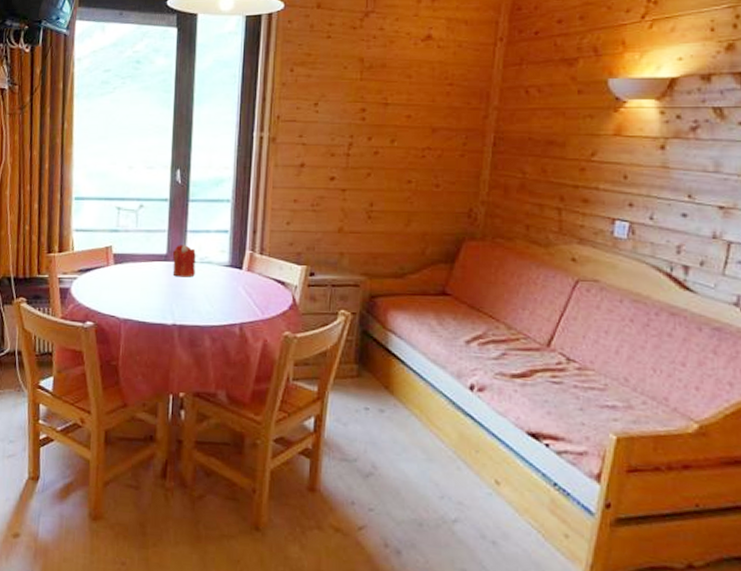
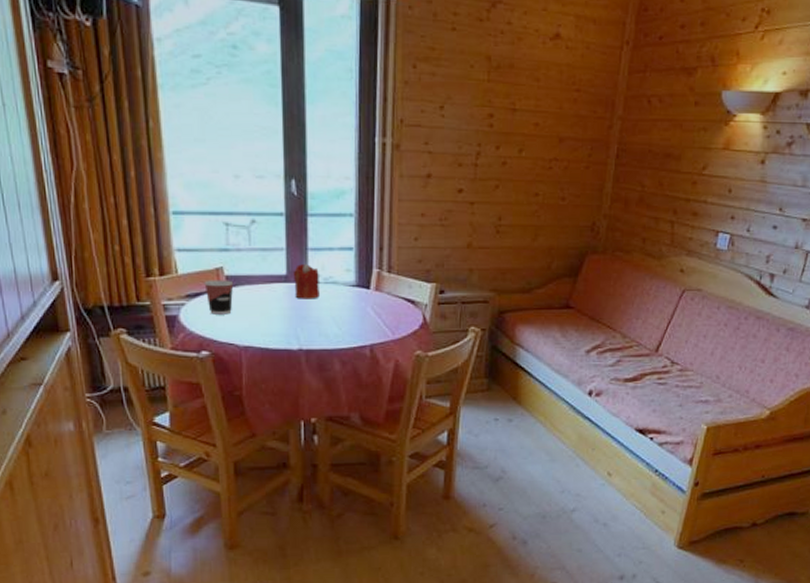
cup: none [95,257,120,289] -> present [204,279,234,315]

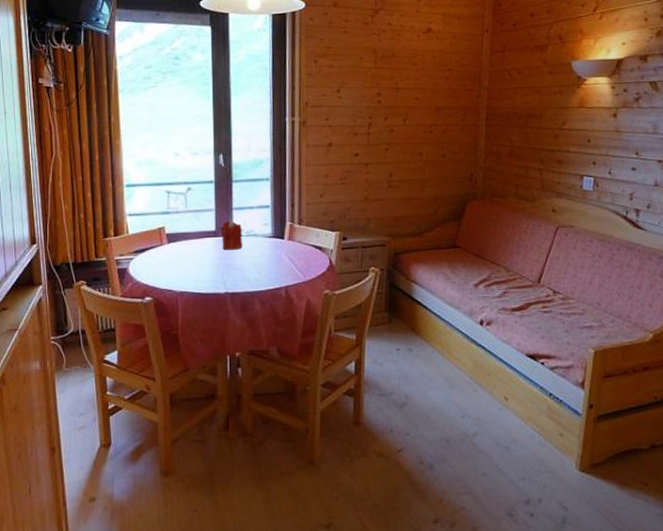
cup: present [204,279,234,315] -> none [149,237,173,266]

